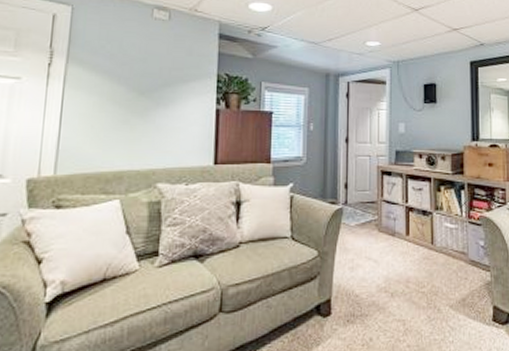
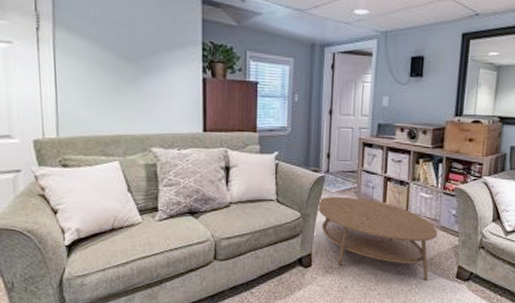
coffee table: none [335,230,468,326] -> present [317,196,438,281]

